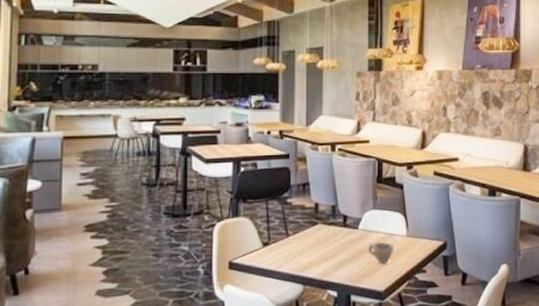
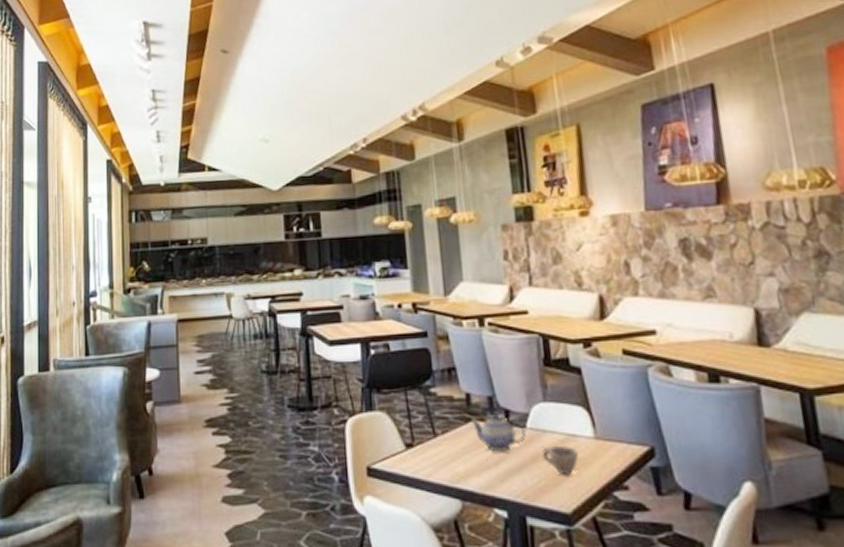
teapot: none [317,218,357,248] -> present [471,413,526,452]

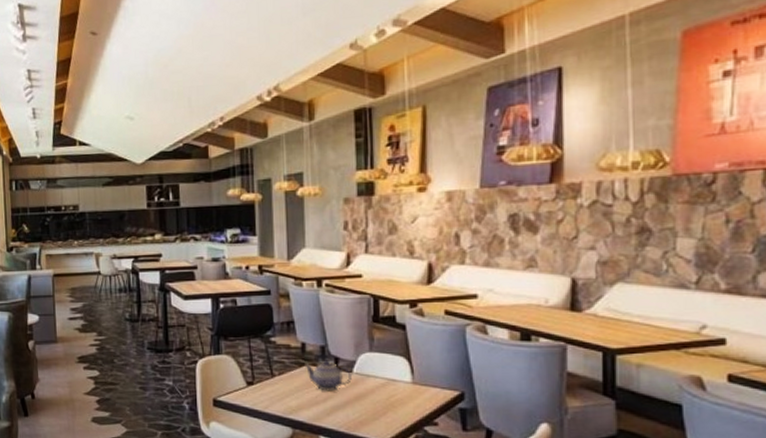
cup: present [543,446,580,476] -> none [365,388,397,413]

